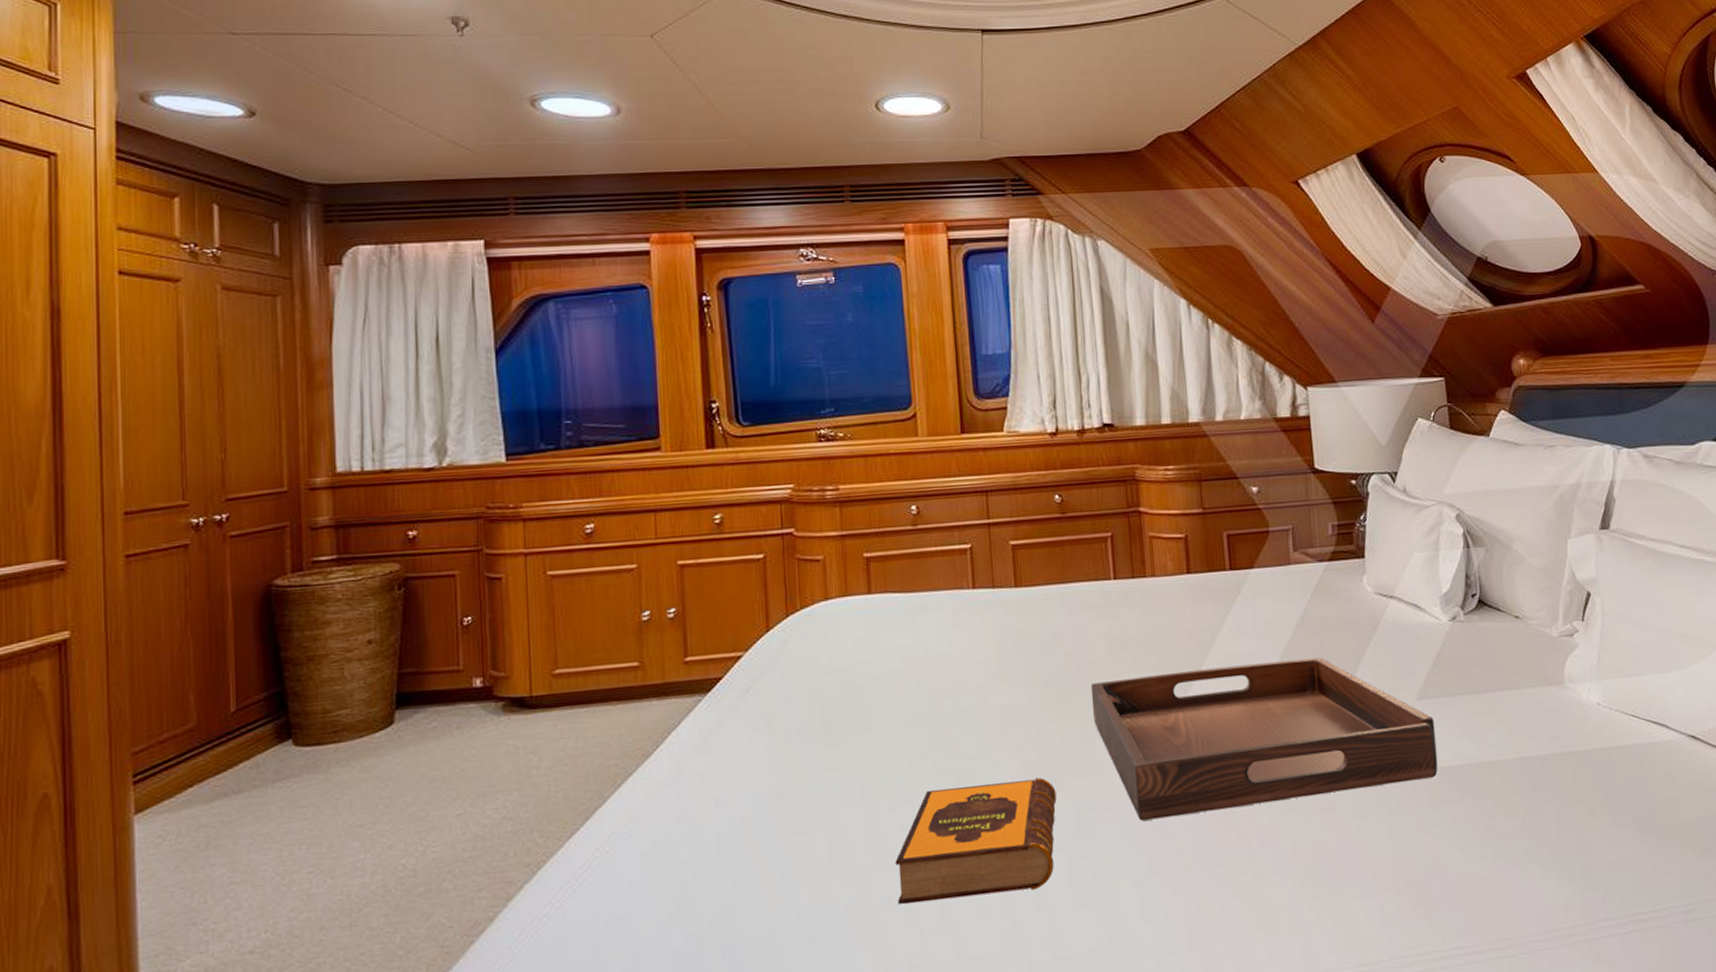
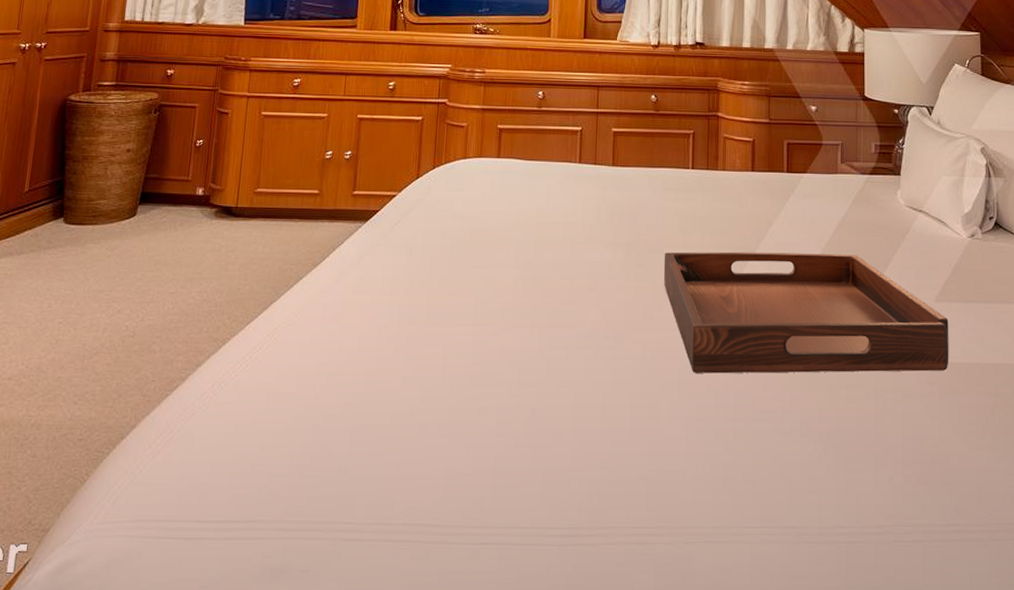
hardback book: present [895,777,1057,905] -> none [491,323,627,419]

